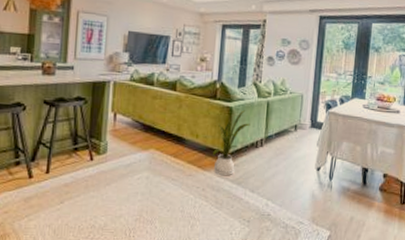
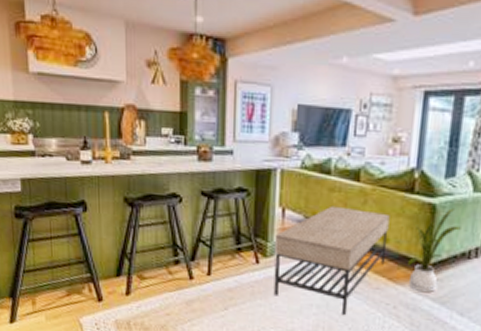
coffee table: none [105,110,199,200] -> present [273,205,390,316]

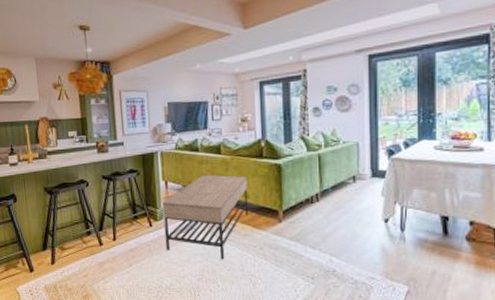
house plant: present [408,208,461,293] -> none [266,166,302,234]

